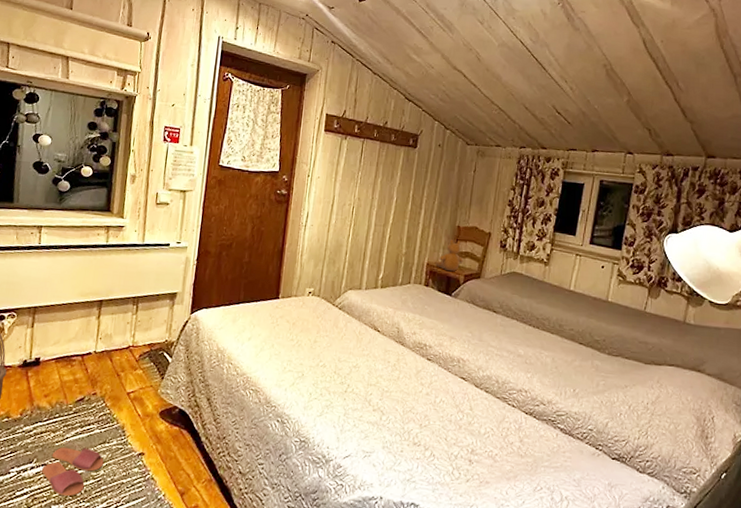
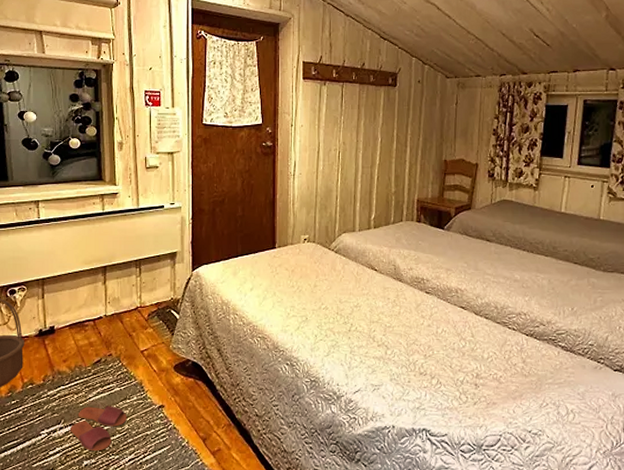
teddy bear: present [436,239,463,272] -> none [426,174,453,206]

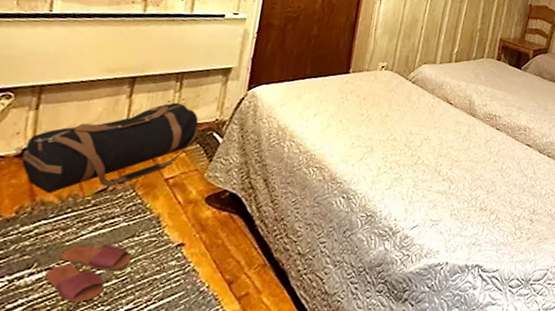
duffel bag: none [40,286,160,364] -> present [21,102,199,192]

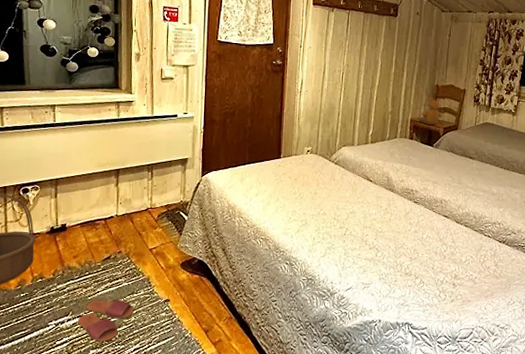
duffel bag: present [21,102,199,192] -> none [51,188,170,260]
teddy bear: none [508,17,533,47] -> present [418,97,442,126]

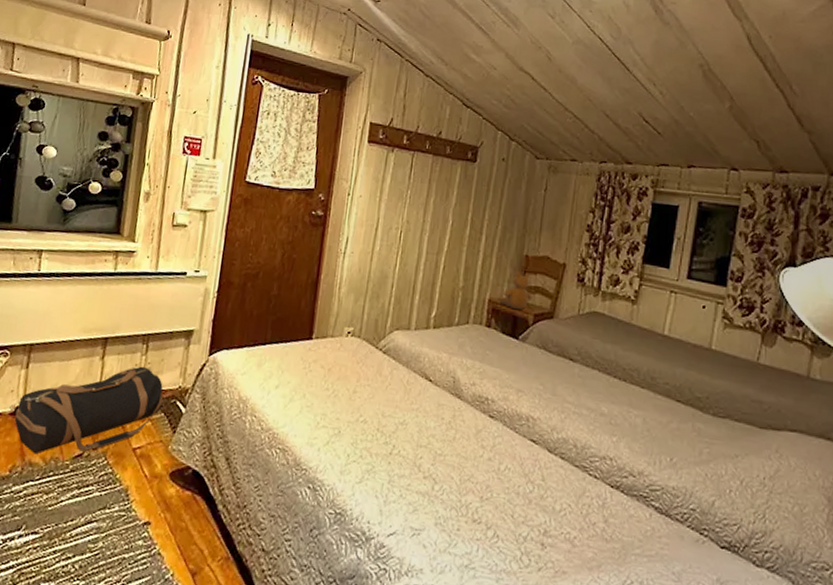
duffel bag: none [51,188,170,260] -> present [14,366,164,454]
slippers: present [77,299,134,342] -> none [30,511,103,573]

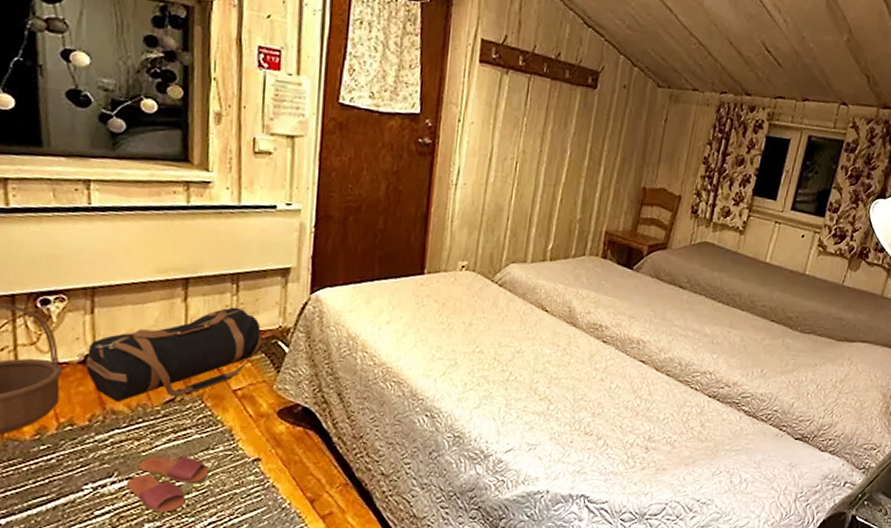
slippers: none [30,511,103,573] -> present [125,456,209,513]
teddy bear: present [499,271,533,310] -> none [615,203,648,242]

